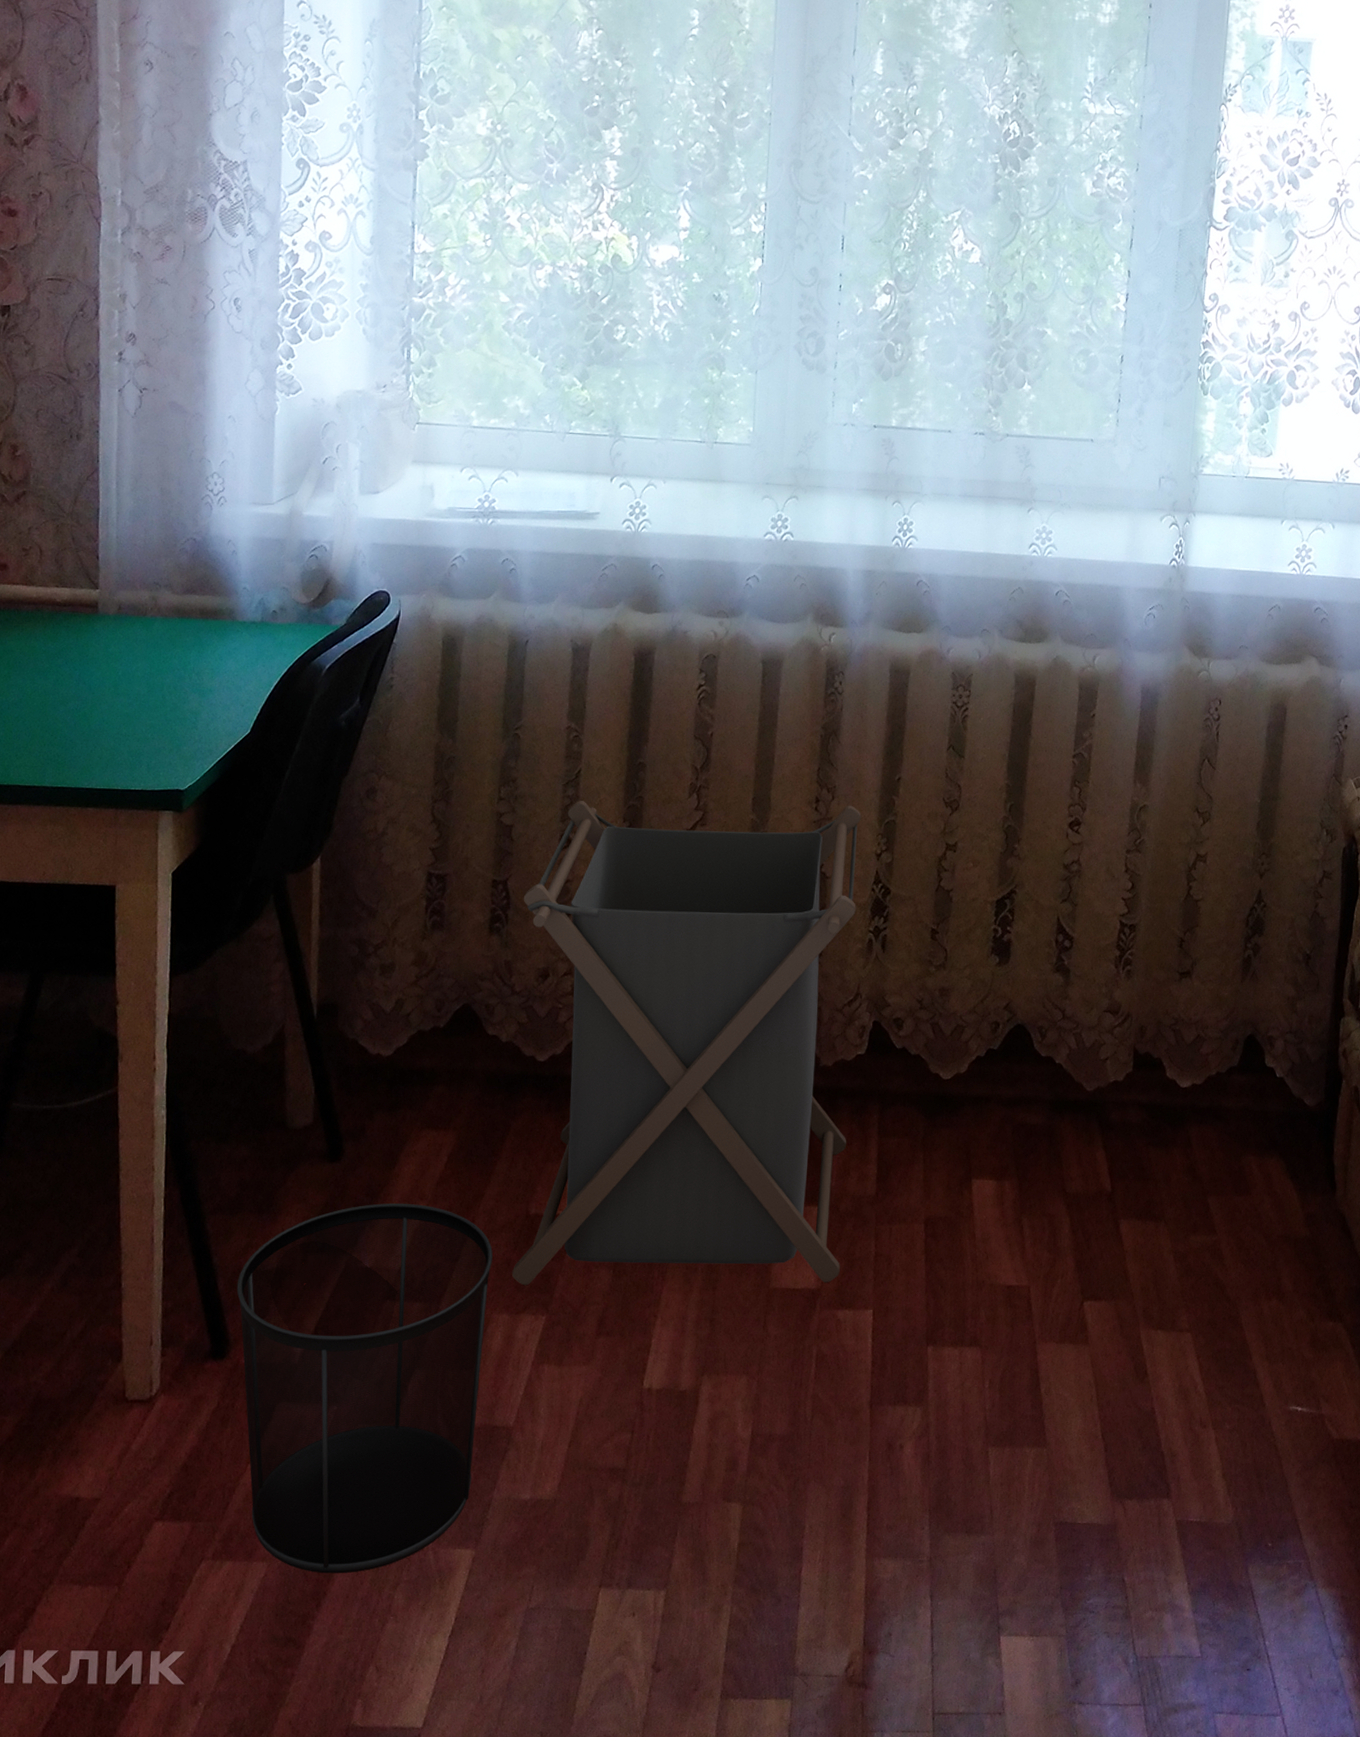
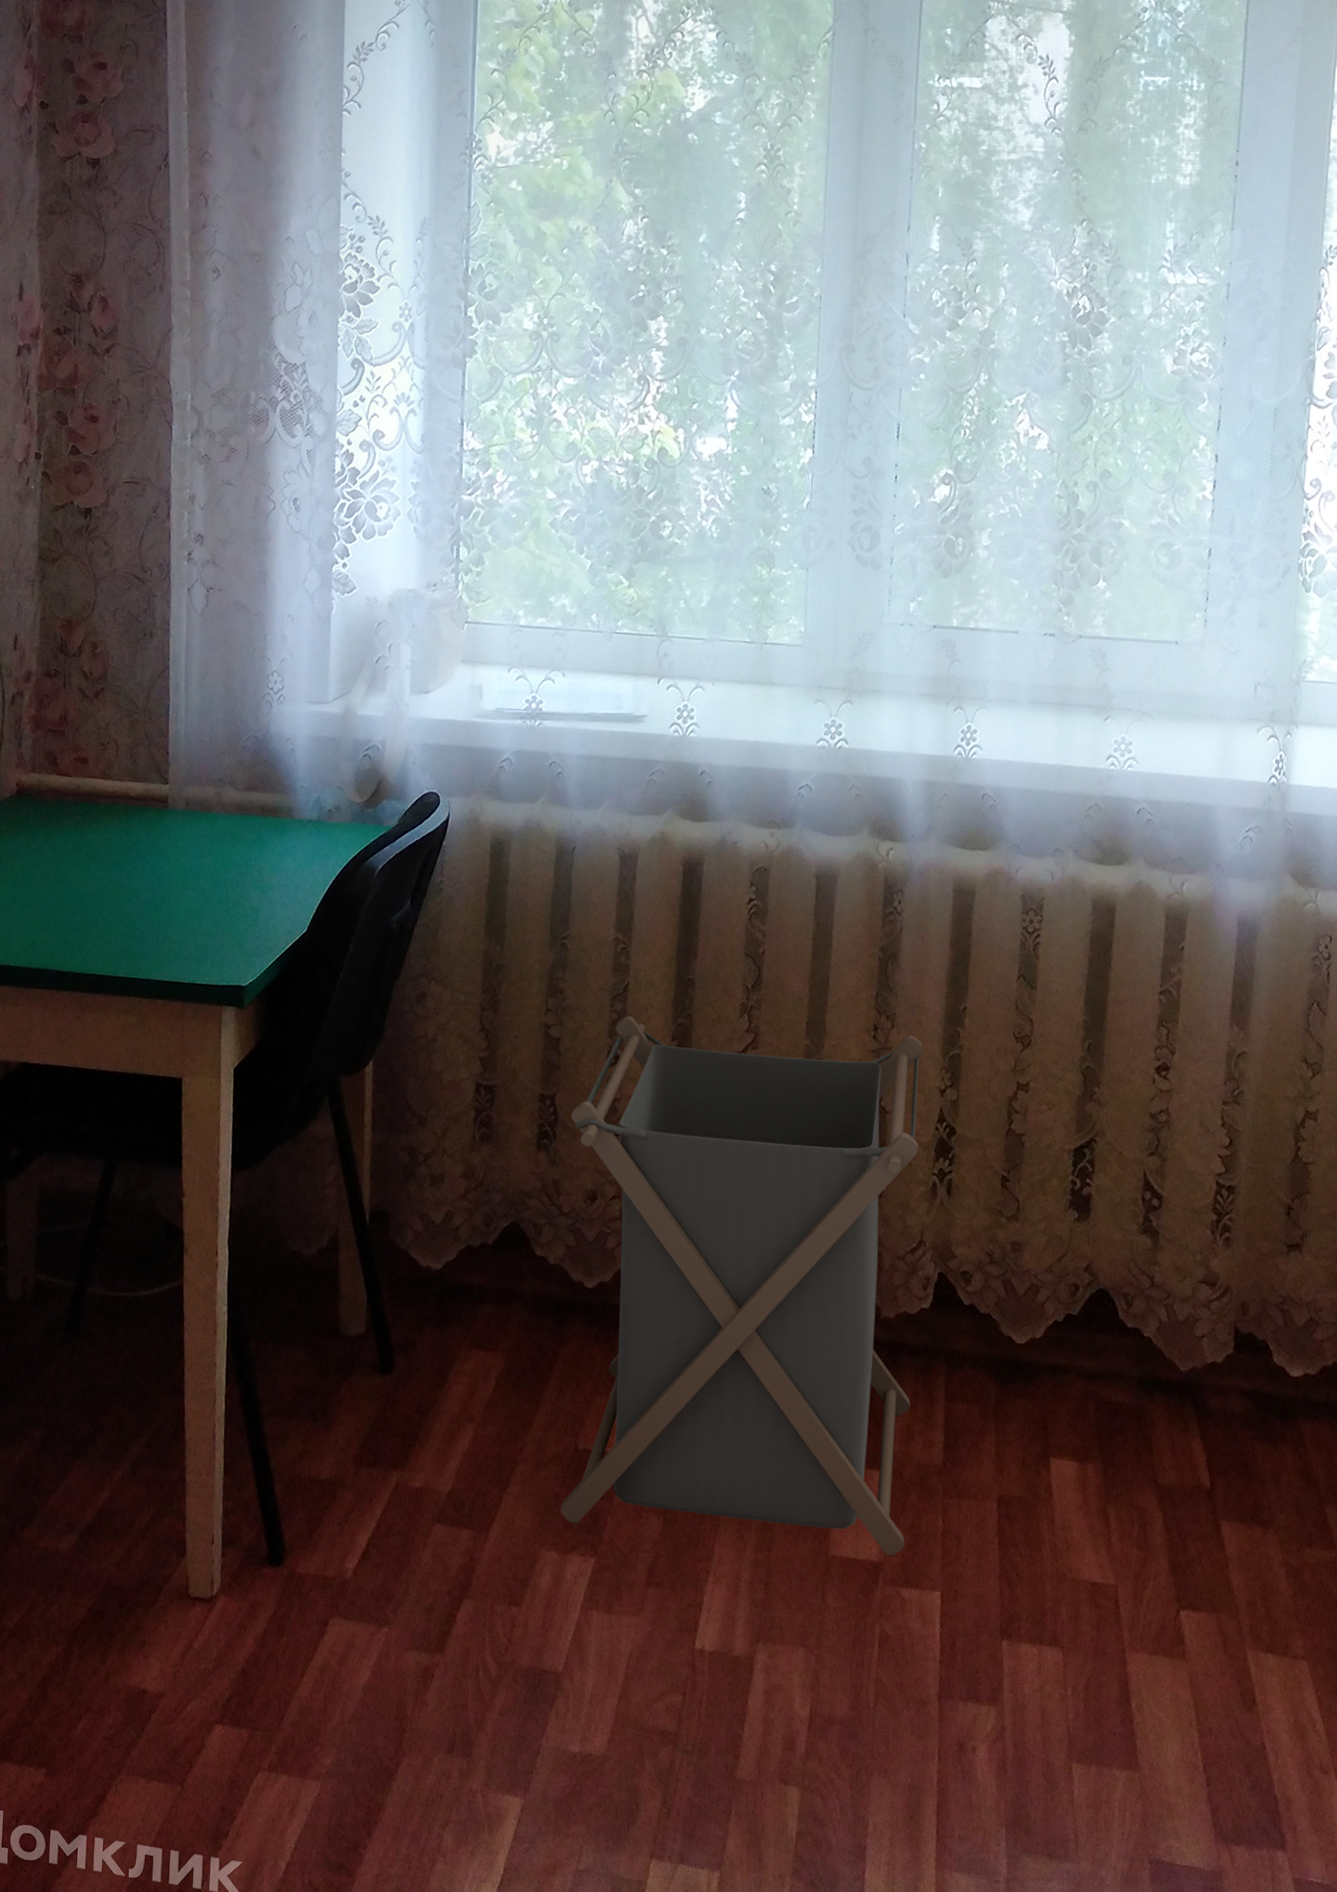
waste bin: present [236,1203,493,1574] -> none [292,1421,541,1805]

